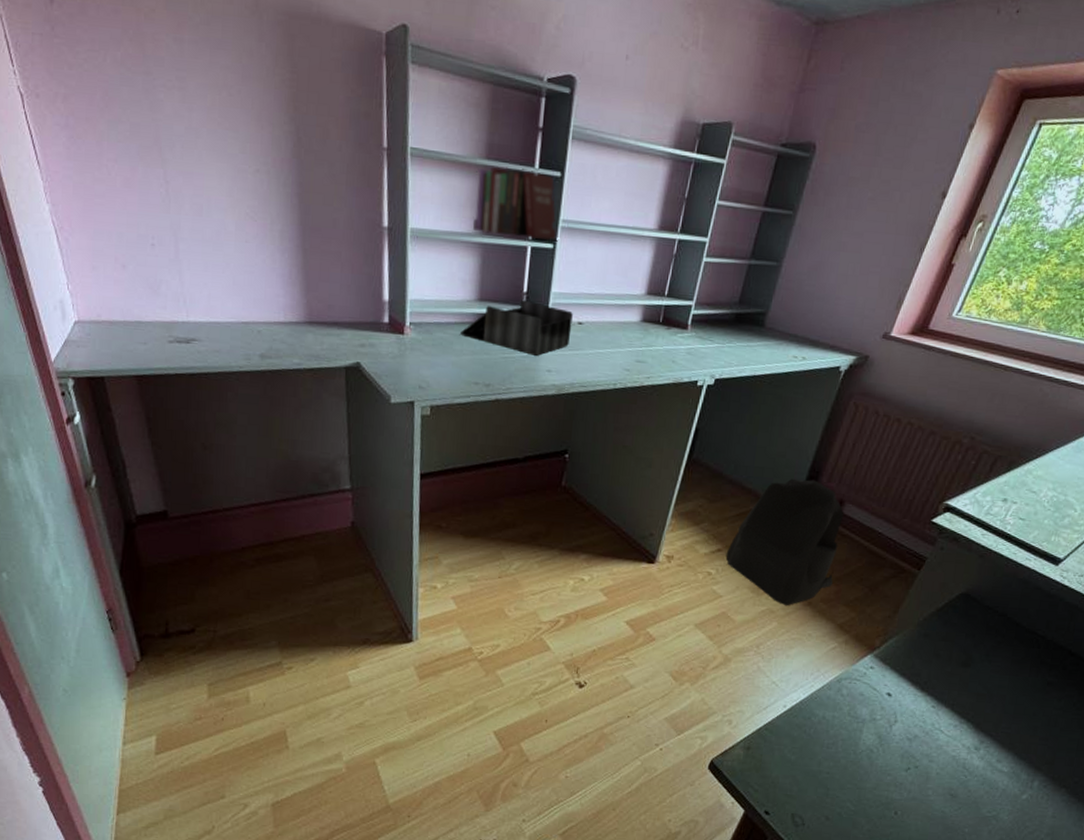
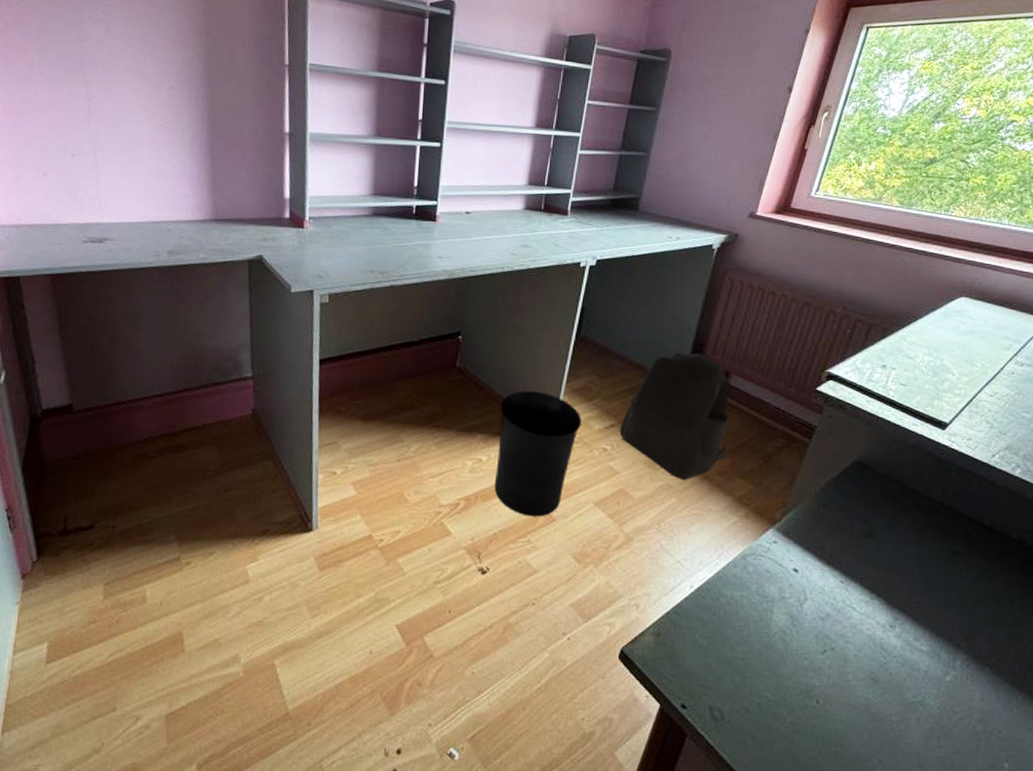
desk organizer: present [460,301,573,356] -> none [356,194,461,244]
books: present [473,166,557,241] -> none [366,77,443,140]
waste bin: none [595,512,688,636] -> present [494,391,581,517]

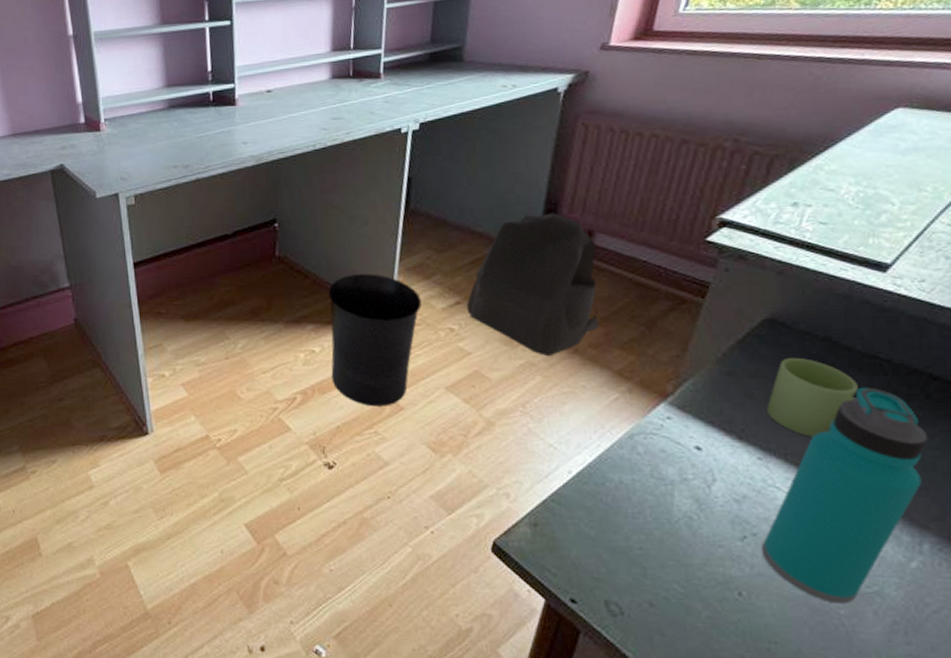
water bottle: none [837,524,965,712] -> present [761,387,928,604]
mug: none [851,495,918,565] -> present [767,357,858,437]

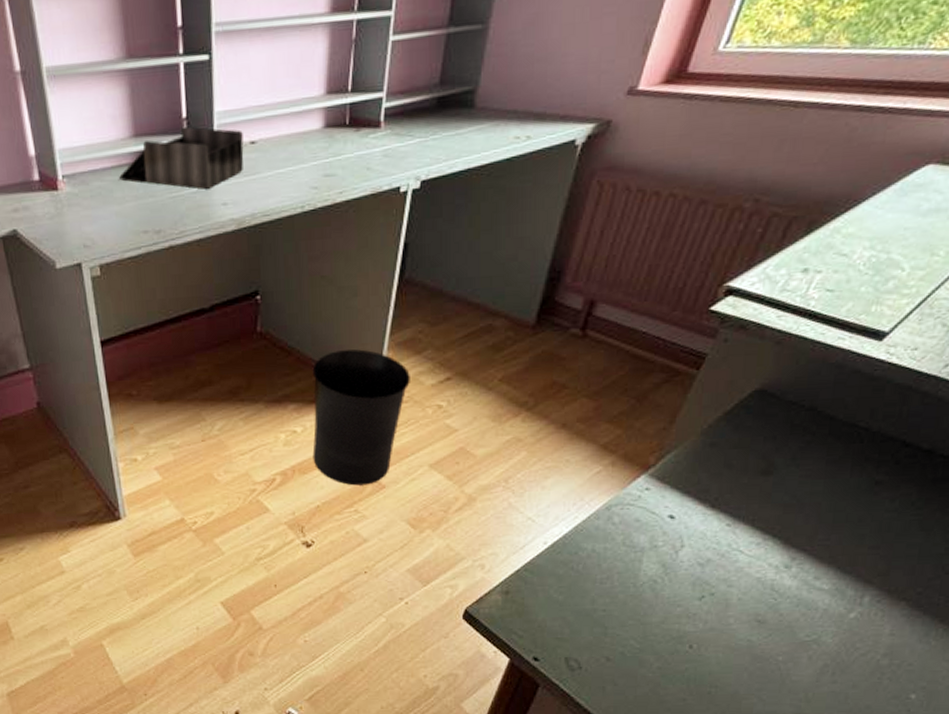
desk organizer: none [153,79,261,130] -> present [119,127,244,189]
backpack: present [466,213,599,357] -> none [457,282,597,432]
water bottle: present [761,387,928,604] -> none [716,454,889,652]
mug: present [767,357,858,437] -> none [743,427,833,504]

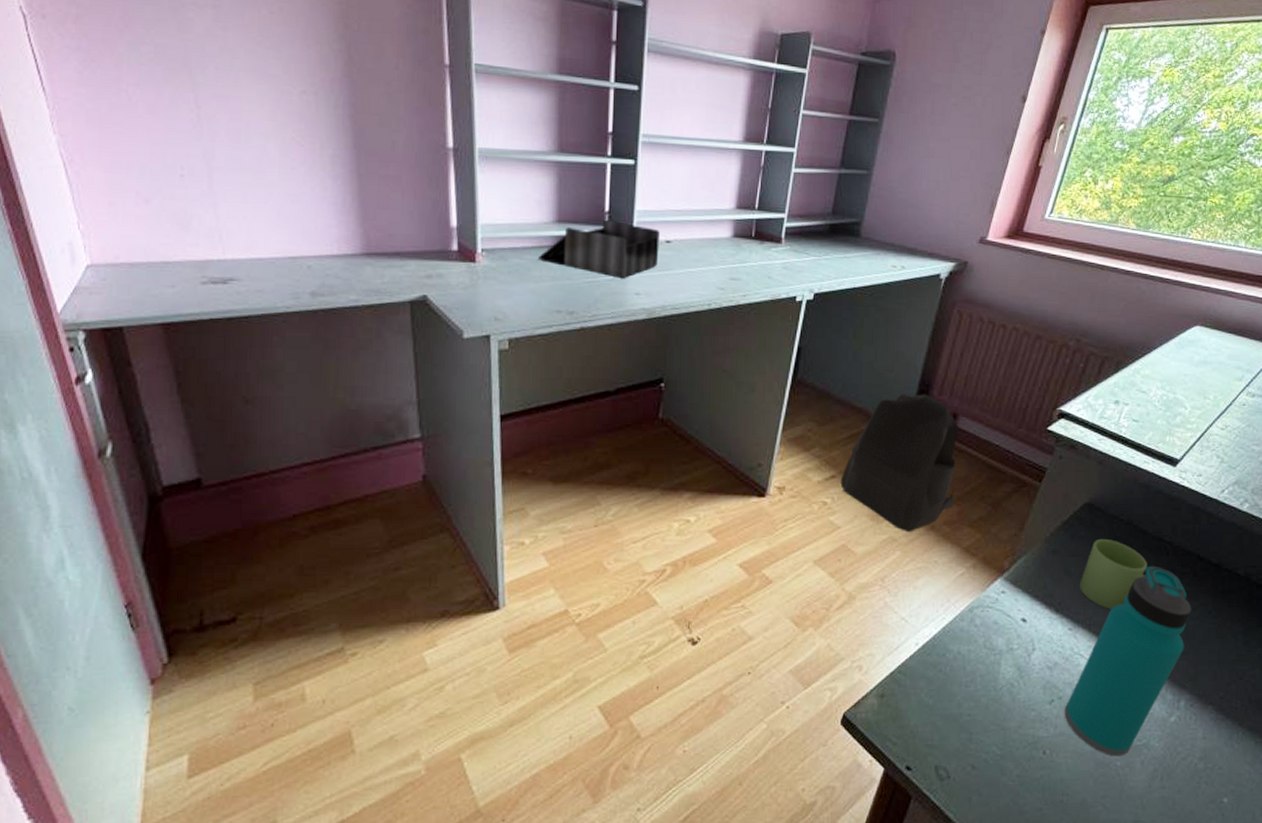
waste bin: present [312,349,410,486] -> none [704,442,799,580]
backpack: none [457,282,597,432] -> present [840,394,959,533]
water bottle: none [716,454,889,652] -> present [1064,565,1192,757]
mug: none [743,427,833,504] -> present [1080,538,1147,610]

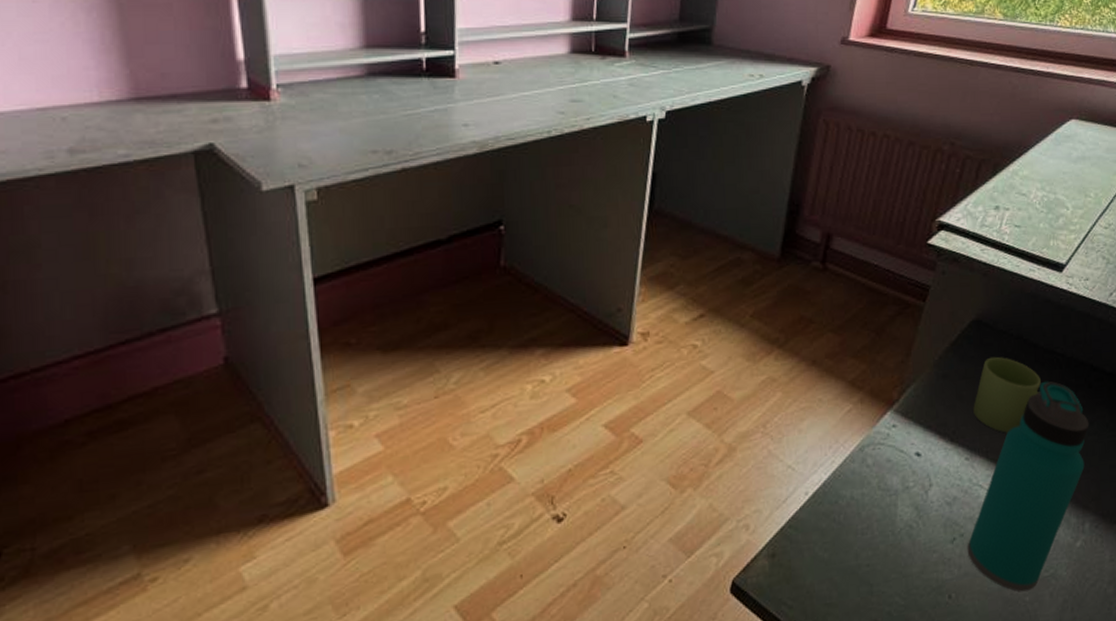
desk organizer: present [539,221,660,278] -> none [346,43,487,108]
backpack: present [840,394,959,533] -> none [710,215,835,371]

